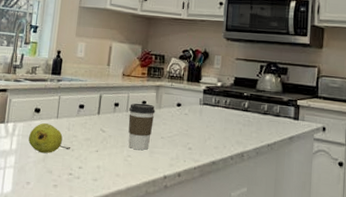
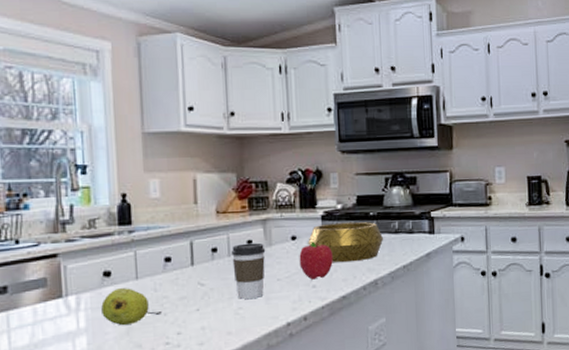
fruit: none [180,110,209,143] -> present [299,241,333,280]
decorative bowl: none [190,97,254,134] -> present [308,221,384,263]

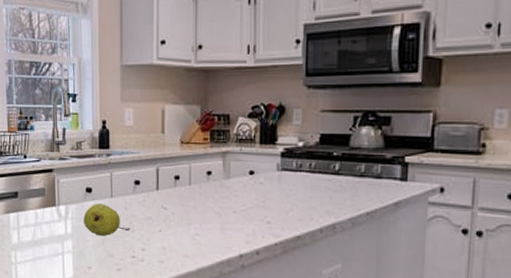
coffee cup: present [231,243,266,299] -> none [191,174,224,227]
fruit: present [299,241,333,280] -> none [256,178,290,216]
decorative bowl: present [308,221,384,263] -> none [265,161,347,203]

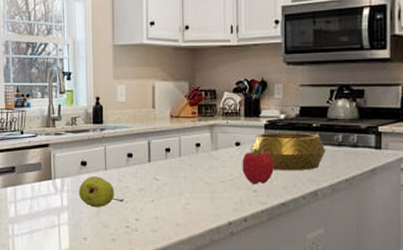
fruit: none [256,178,290,216] -> present [242,148,274,184]
decorative bowl: none [265,161,347,203] -> present [251,132,326,171]

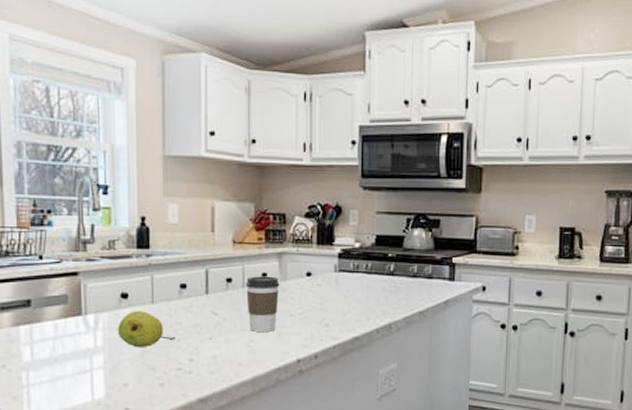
coffee cup: none [181,146,212,196] -> present [245,276,280,332]
fruit: present [242,148,274,184] -> none [313,279,347,318]
decorative bowl: present [251,132,326,171] -> none [323,262,402,303]

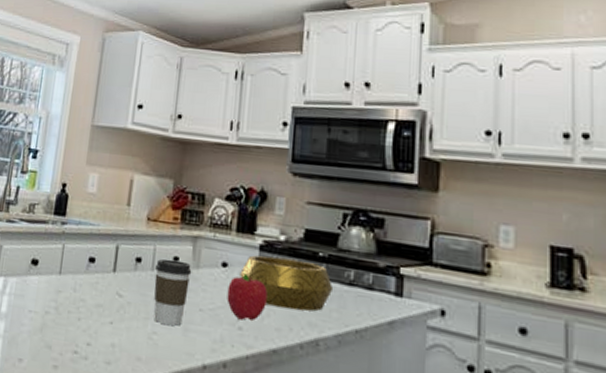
fruit: present [118,311,176,348] -> none [22,279,77,322]
fruit: none [313,279,347,318] -> present [227,273,268,321]
decorative bowl: none [323,262,402,303] -> present [240,255,334,311]

